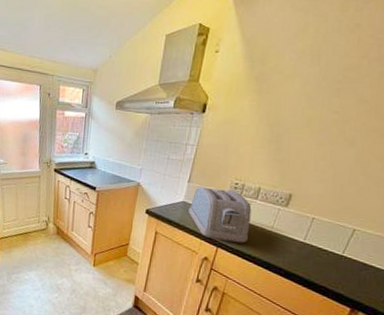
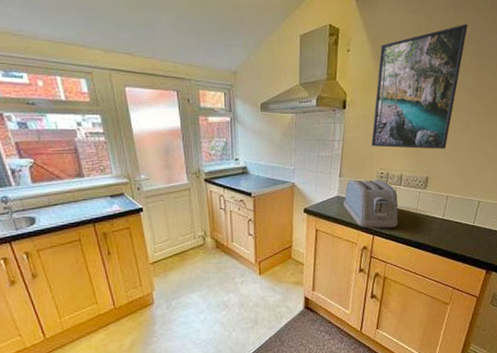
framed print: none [229,23,373,165] -> present [371,24,468,149]

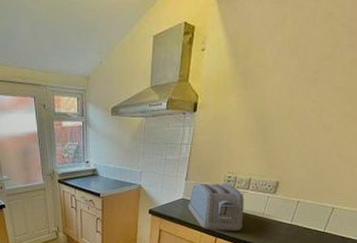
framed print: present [371,24,468,149] -> none [221,12,344,153]

